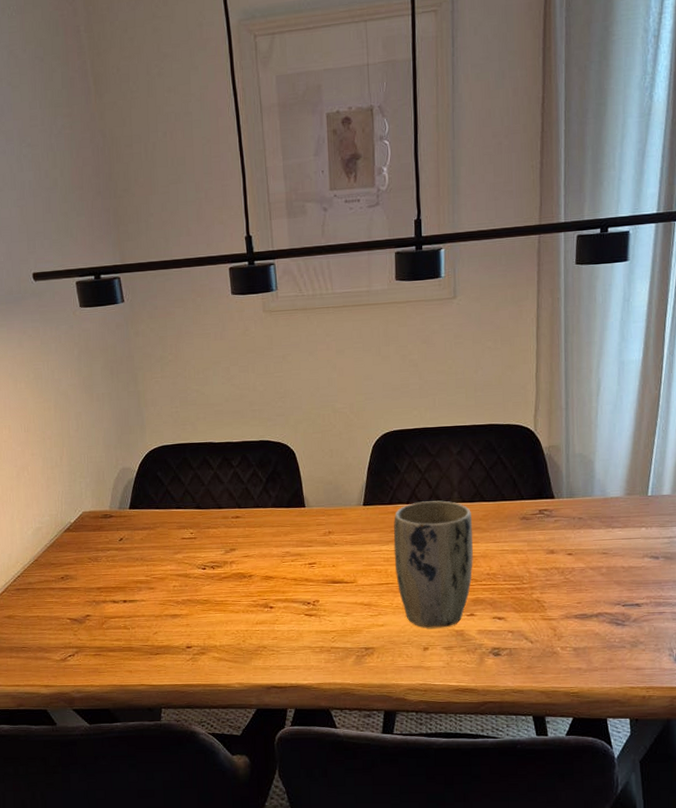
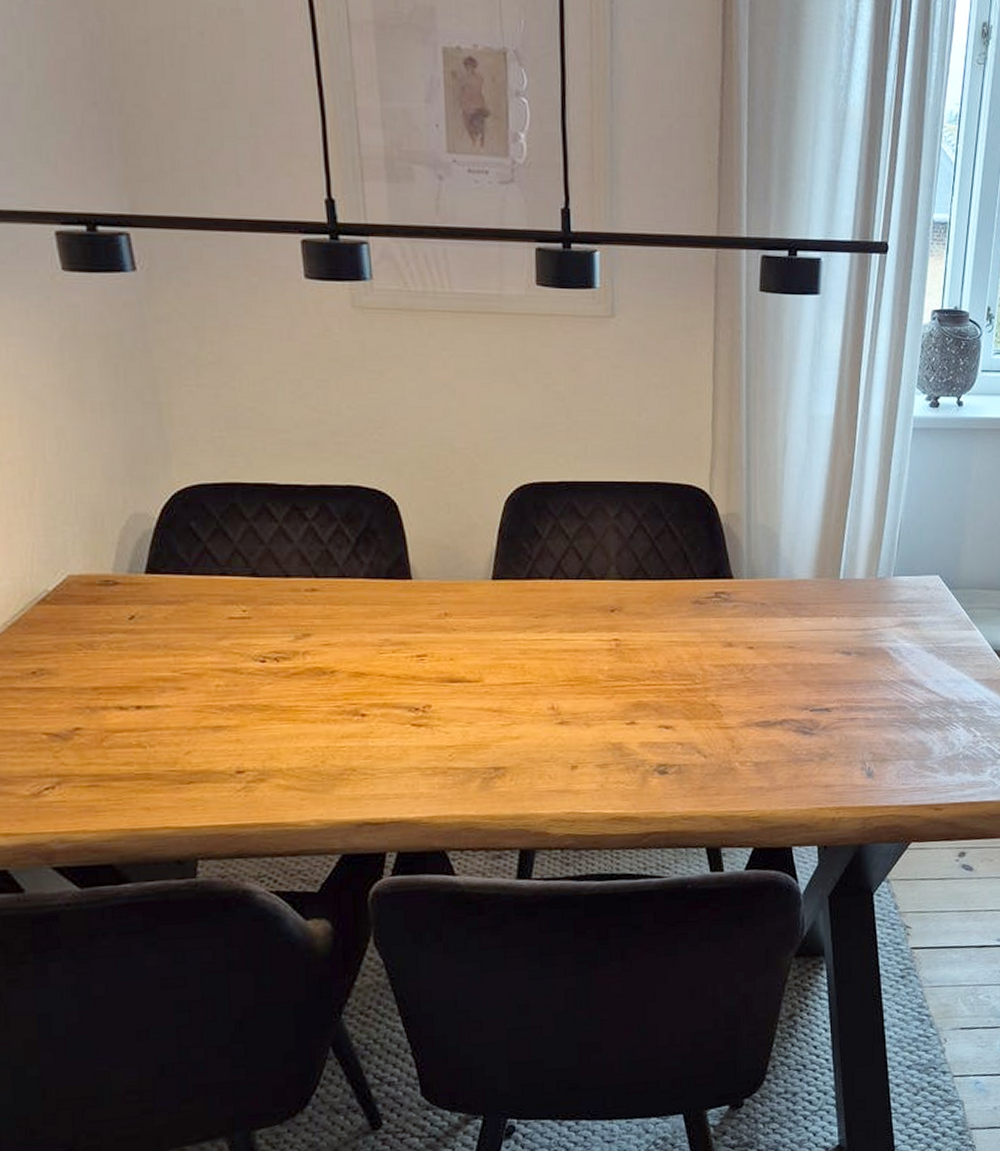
plant pot: present [393,500,473,628] -> none [532,576,635,741]

